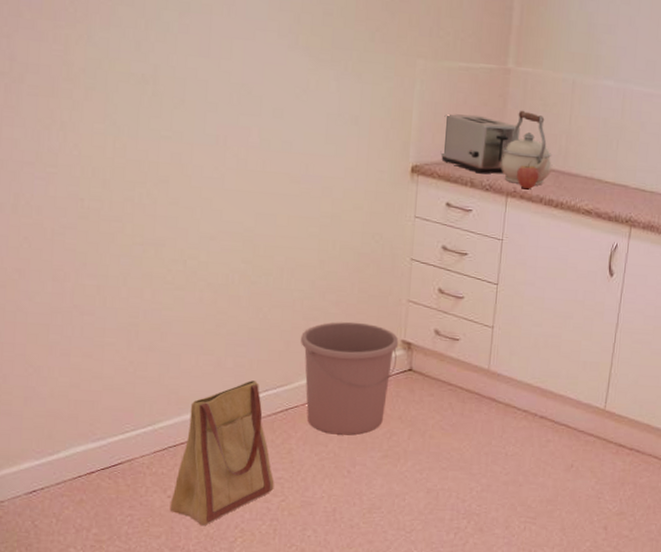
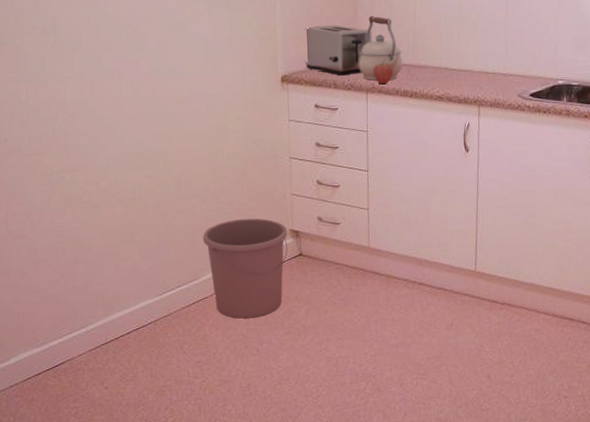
shopping bag: present [169,380,275,525] -> none [107,279,195,410]

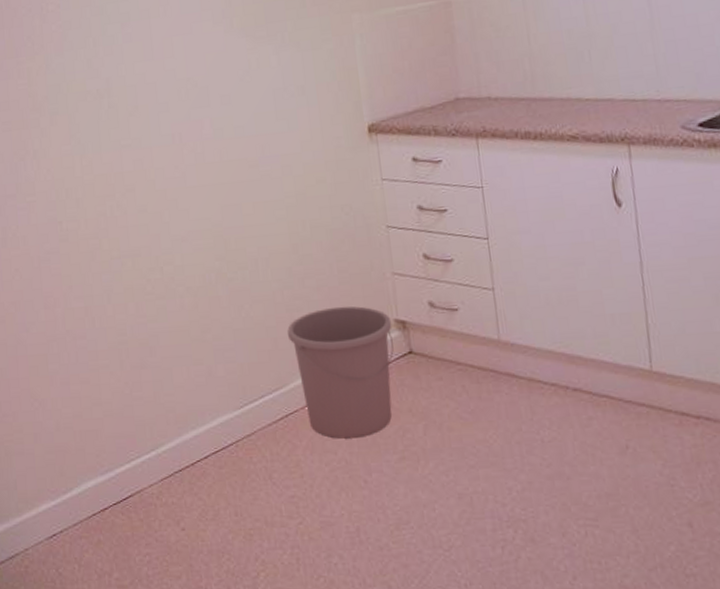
toaster: present [304,25,372,76] -> none [391,57,478,120]
kettle: present [357,15,403,80] -> none [461,41,520,122]
fruit: present [372,58,393,85] -> none [481,93,508,127]

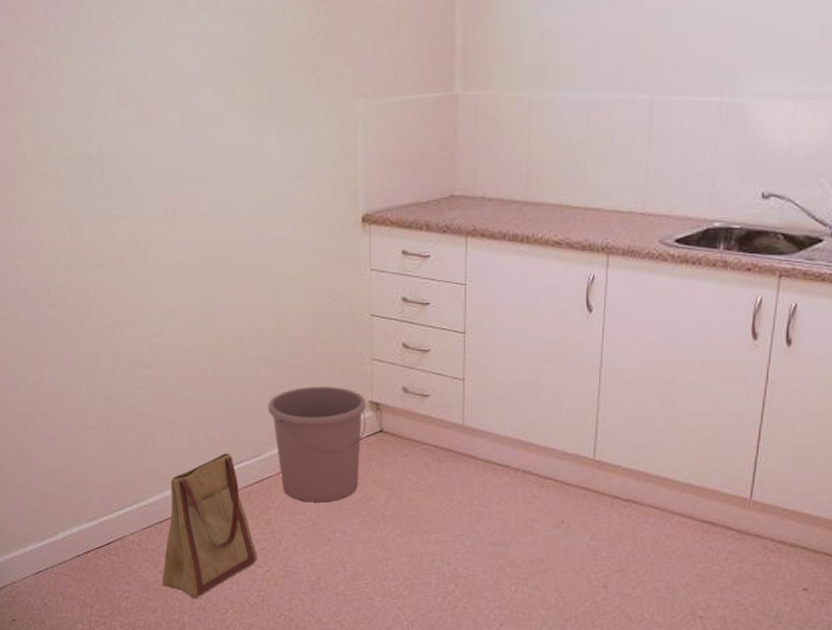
shopping bag: none [185,387,289,560] -> present [162,453,258,598]

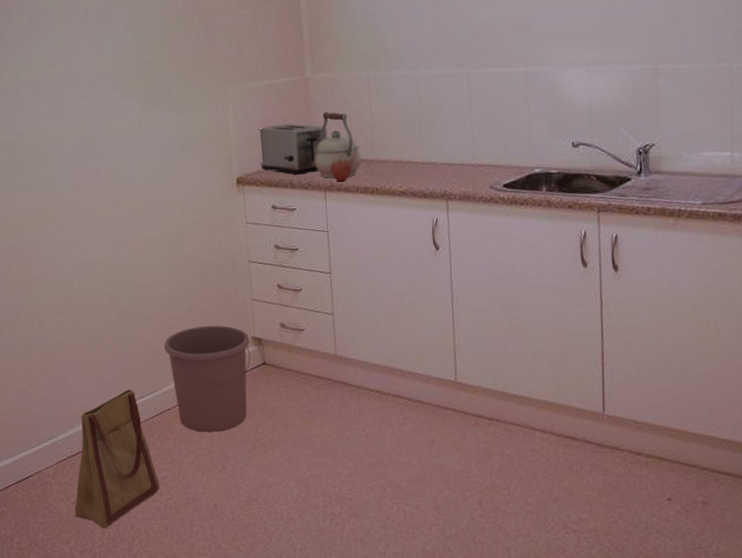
toaster: none [391,152,475,215] -> present [258,124,328,175]
kettle: none [455,138,513,221] -> present [313,111,362,178]
fruit: none [474,193,500,226] -> present [330,155,352,182]

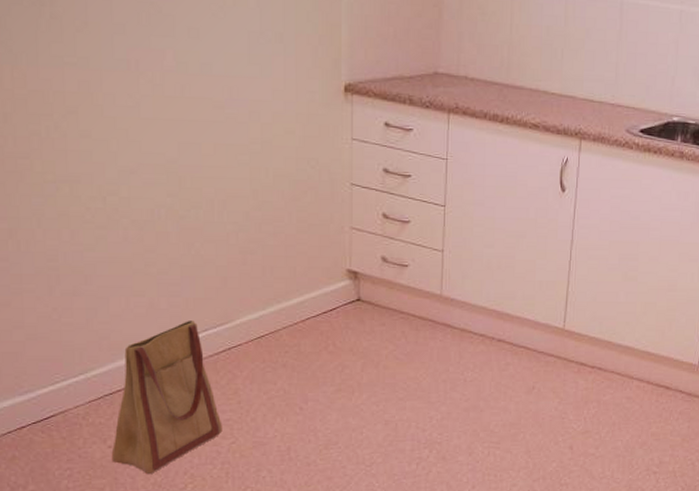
bucket: present [164,325,251,432] -> none [239,253,344,371]
toaster: present [258,124,328,175] -> none [374,27,459,90]
kettle: present [313,111,362,178] -> none [439,20,494,100]
fruit: present [330,155,352,182] -> none [457,74,482,105]

